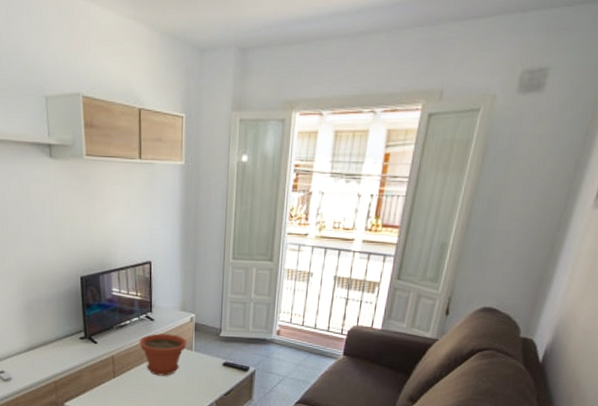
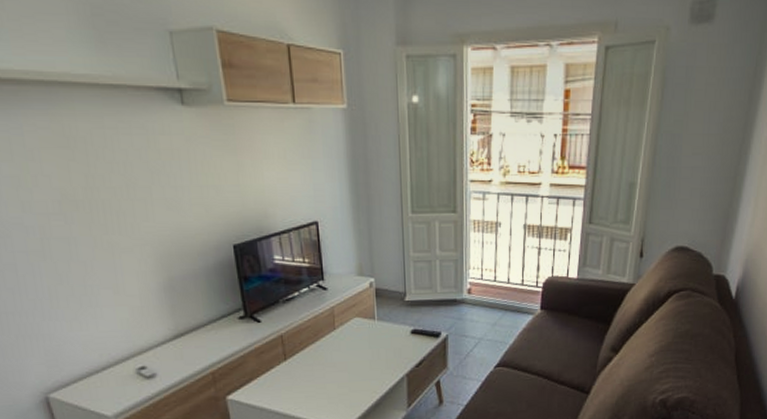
plant pot: present [139,333,187,376] -> none [311,303,368,353]

